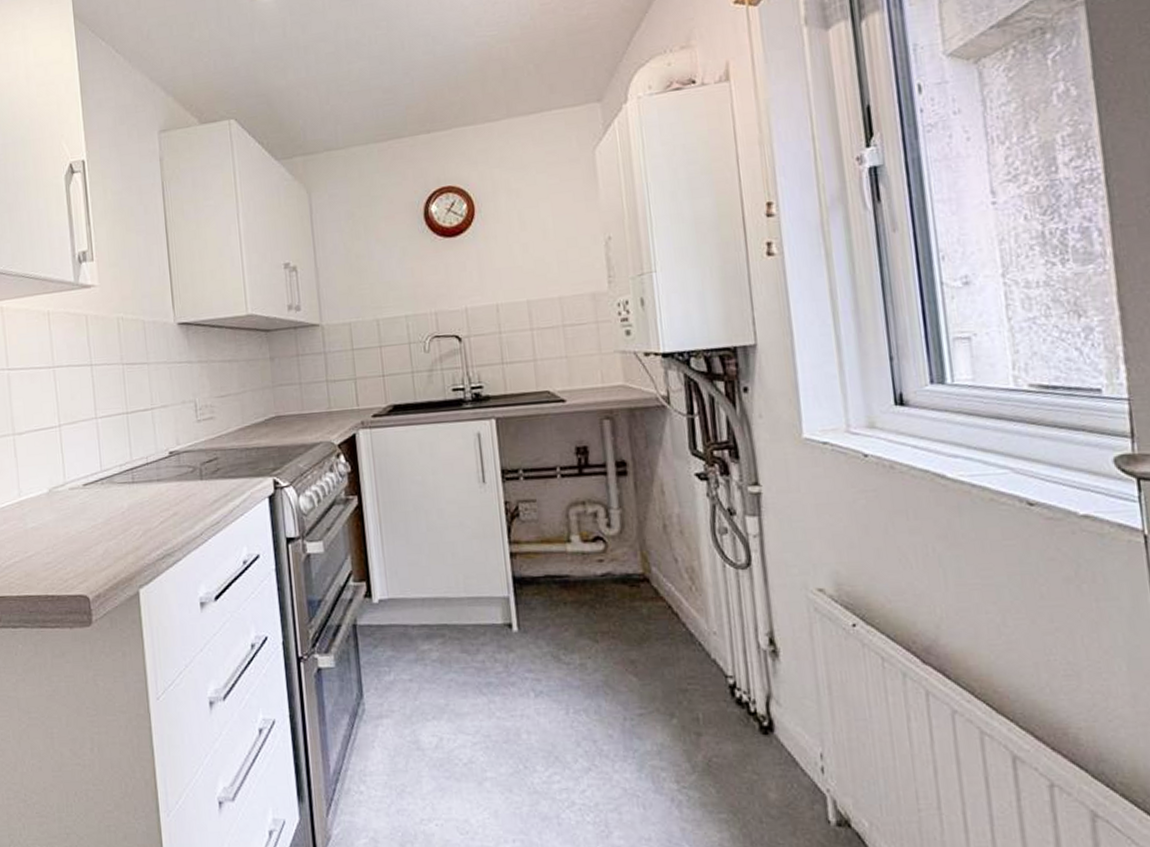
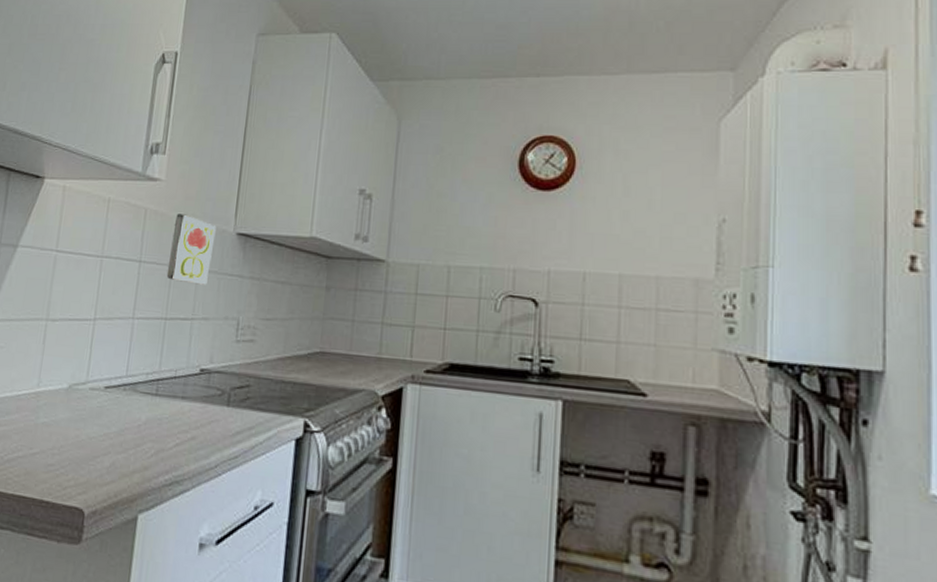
decorative tile: none [116,314,159,377] -> present [166,214,217,285]

